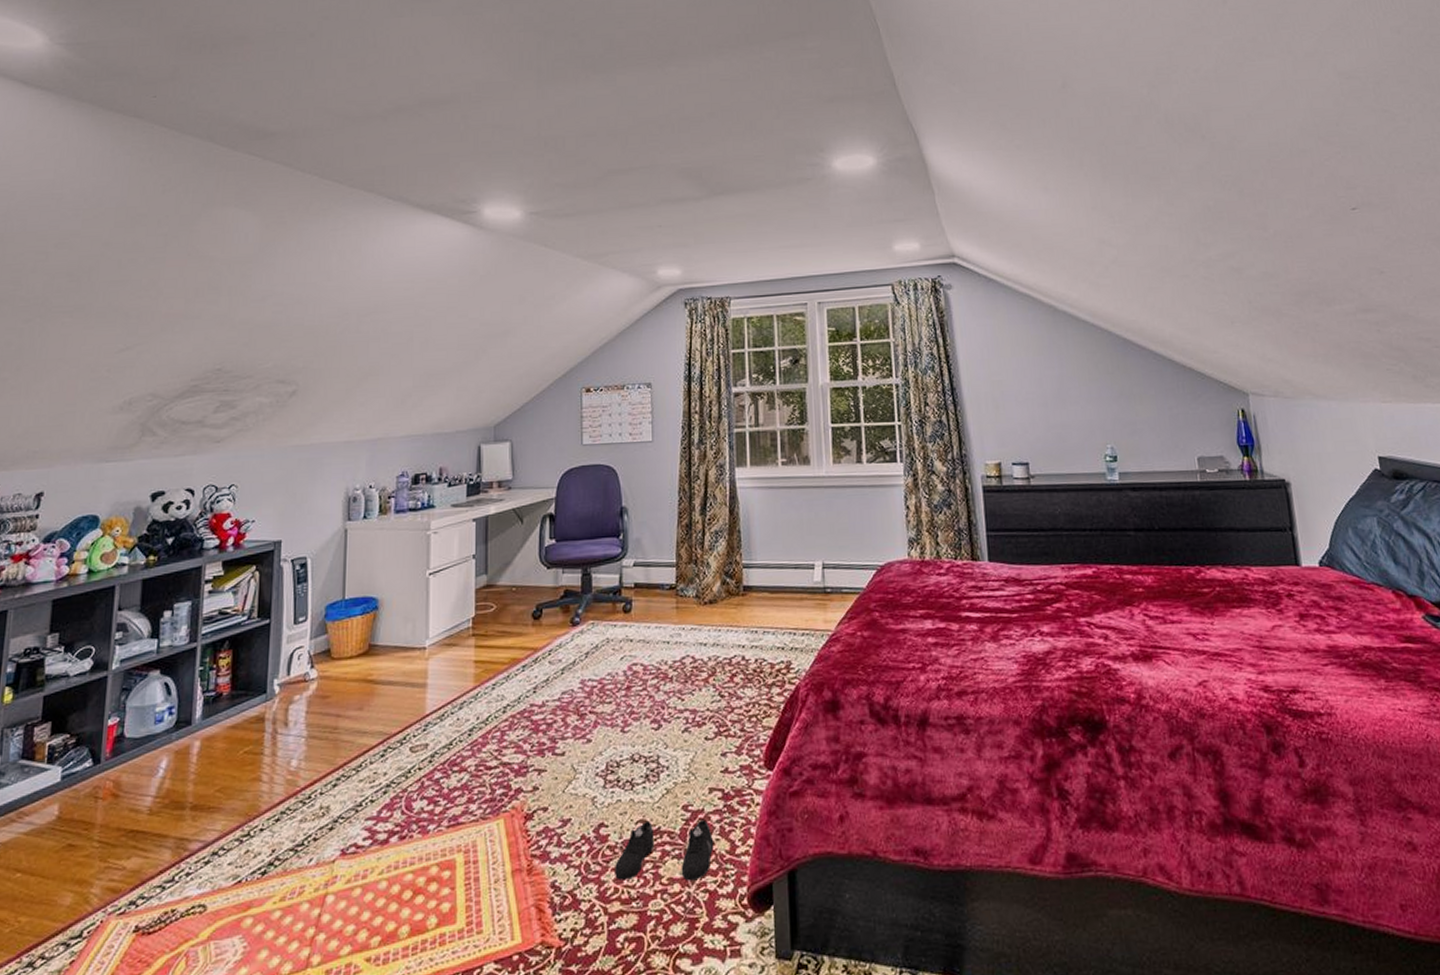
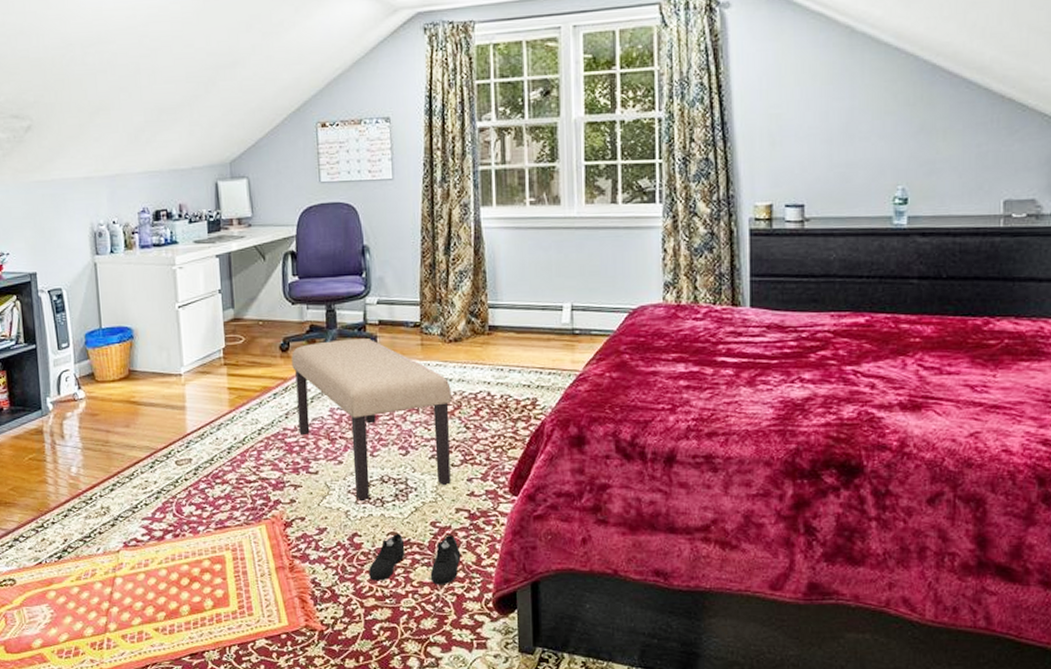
bench: none [544,603,706,786] -> present [291,339,452,502]

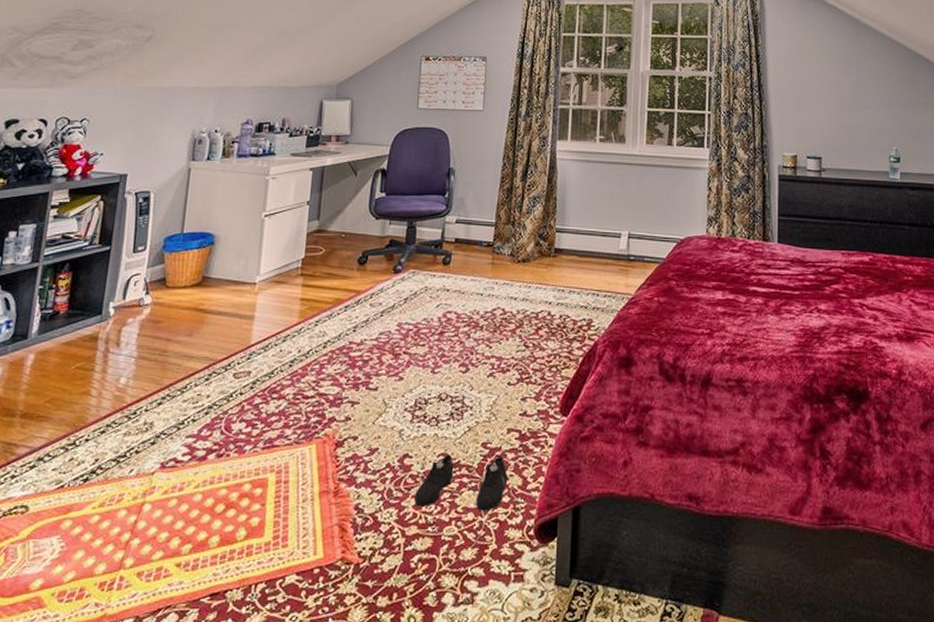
bench: present [291,339,452,502] -> none [364,255,515,420]

